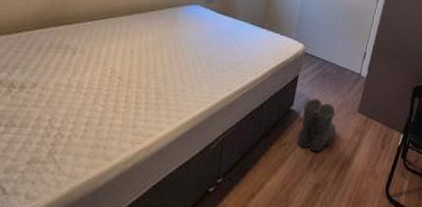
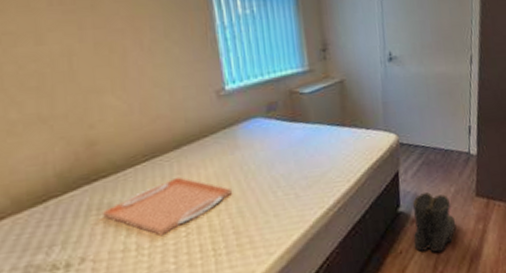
serving tray: none [58,37,163,82] -> present [101,176,233,237]

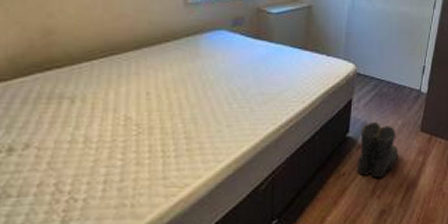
serving tray: present [101,176,233,237] -> none [51,77,189,133]

